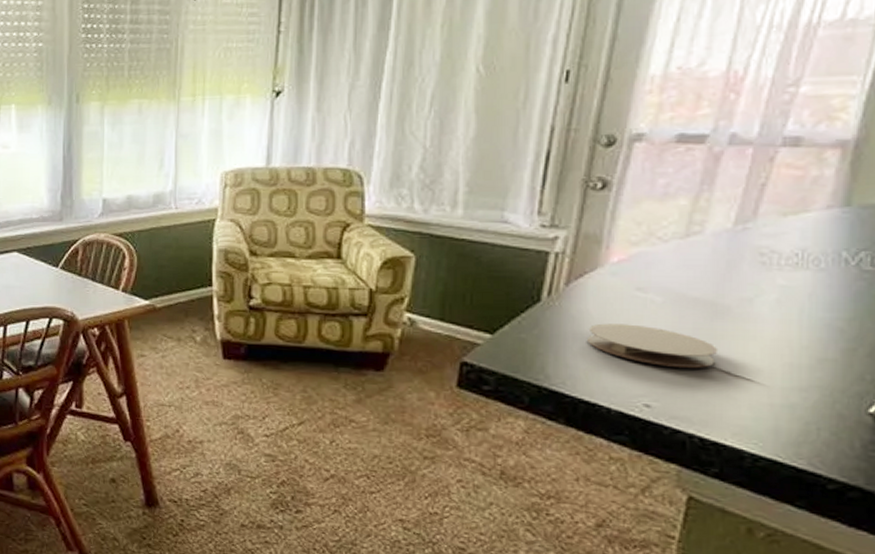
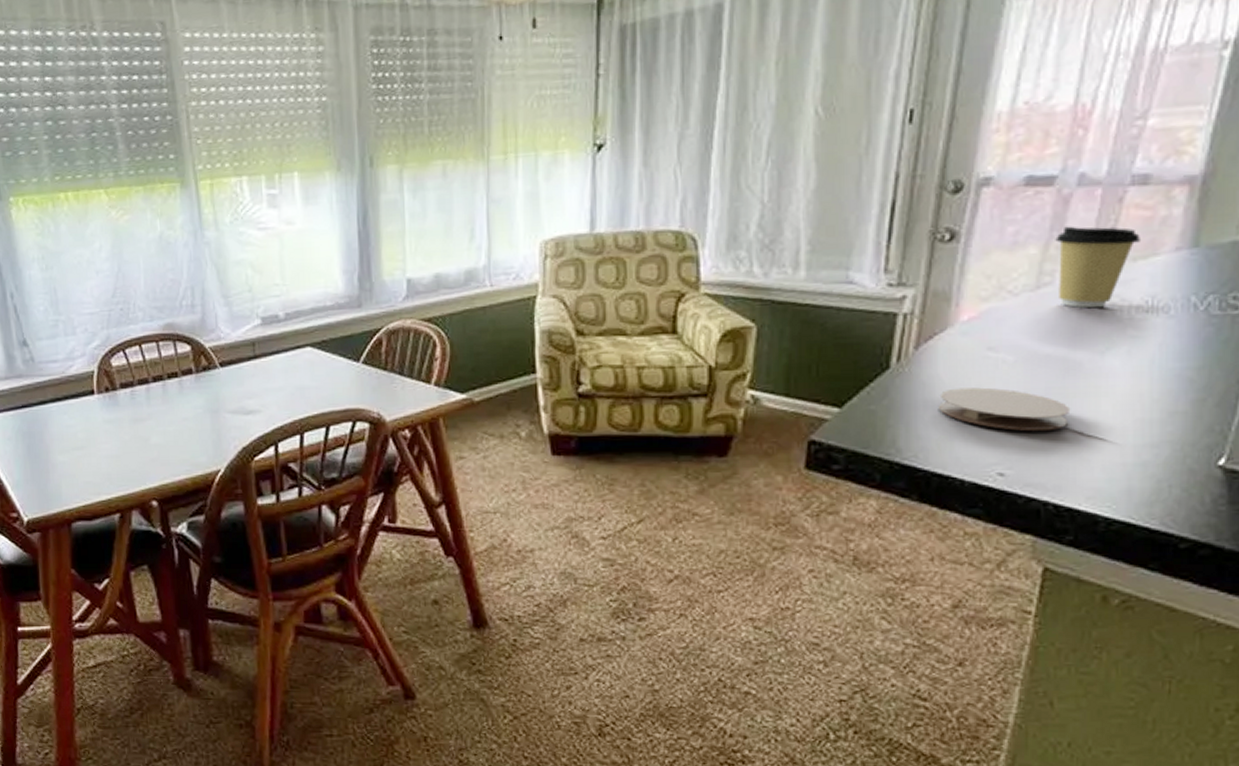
coffee cup: none [705,181,791,258] -> present [1055,226,1140,309]

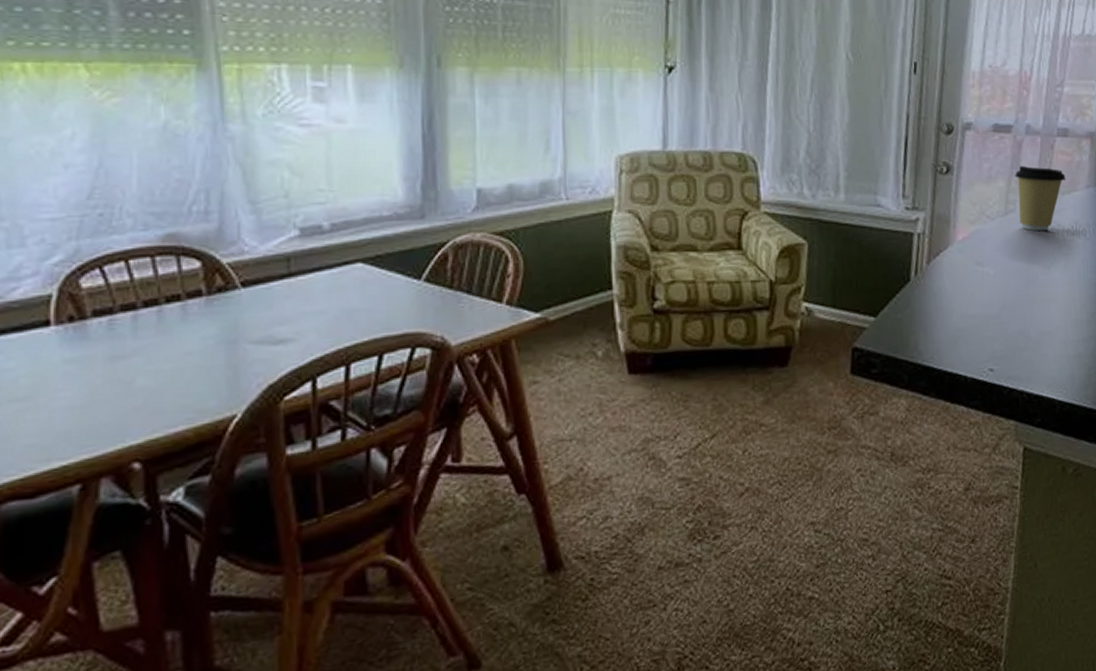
coaster: present [938,387,1071,431] -> none [945,296,1033,332]

